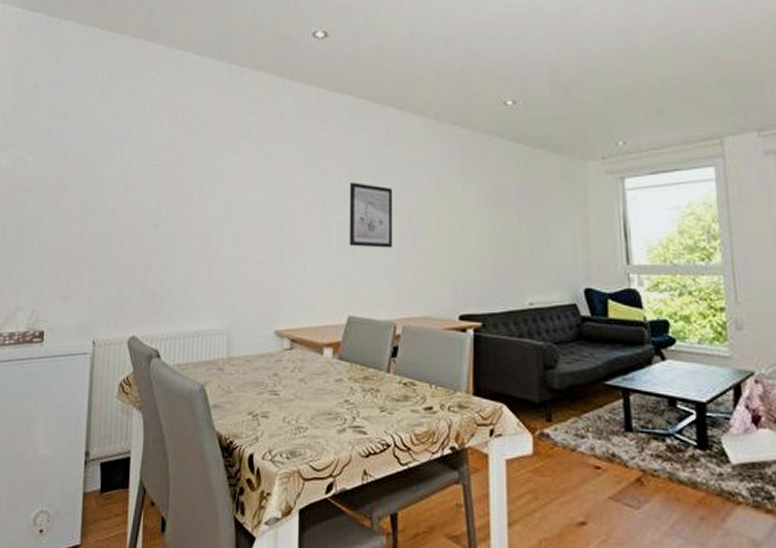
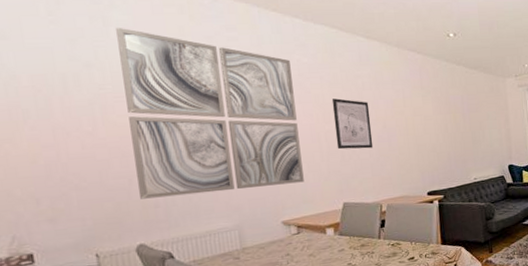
wall art: none [141,103,308,286] -> present [116,27,304,199]

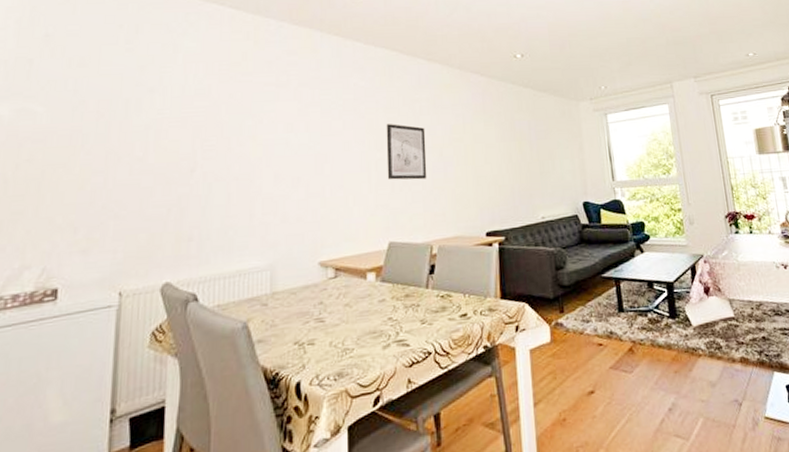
wall art: present [116,27,304,199] -> none [175,53,348,231]

